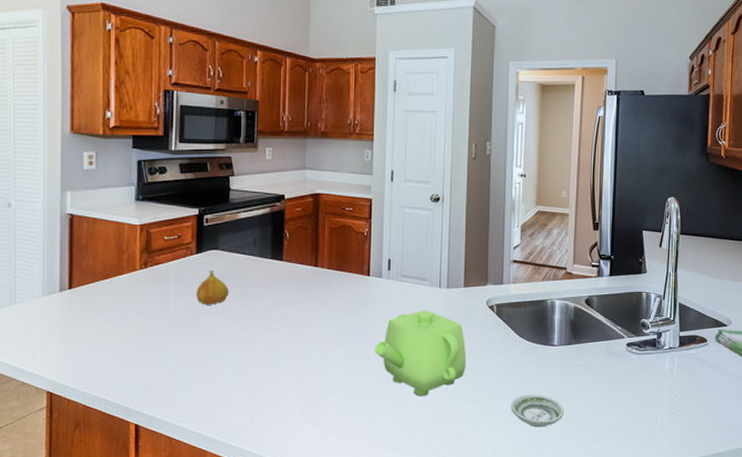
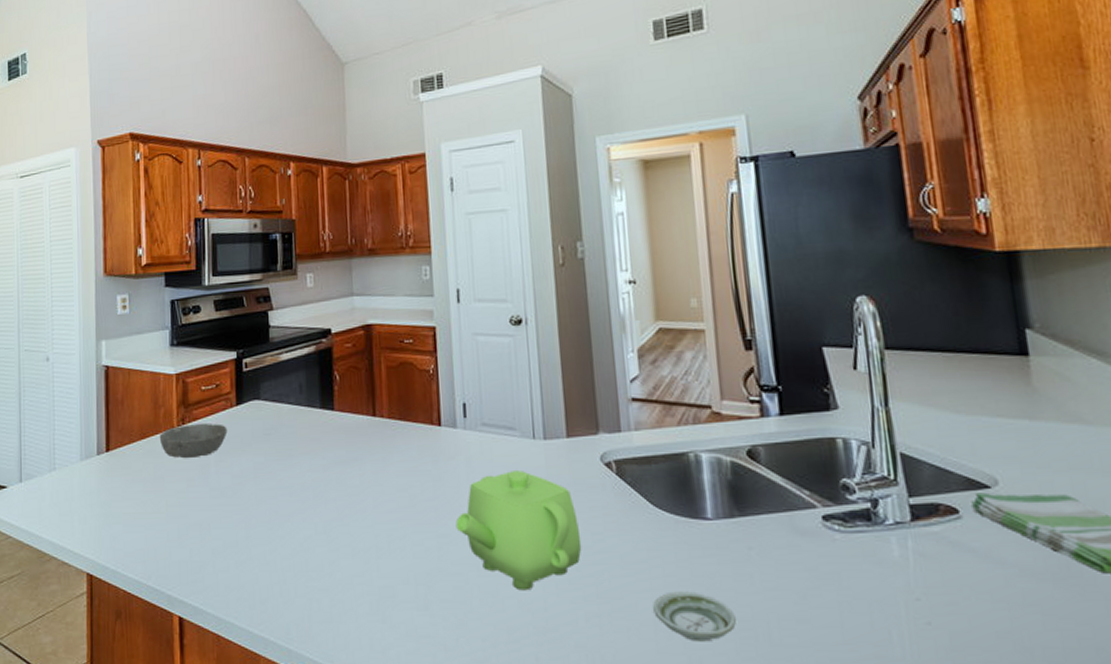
bowl: none [122,267,187,297] -> present [159,423,228,459]
fruit: present [196,270,229,305] -> none [238,425,275,468]

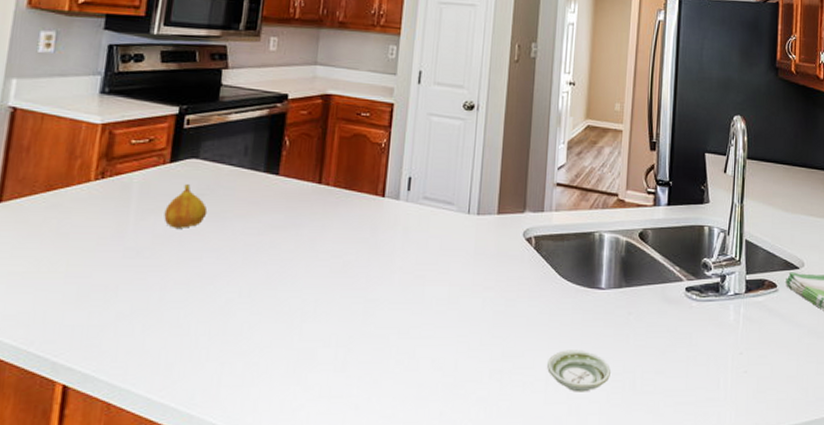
bowl: present [159,423,228,459] -> none [69,178,156,216]
fruit: none [238,425,275,468] -> present [164,184,208,228]
teapot: present [455,471,582,591] -> none [384,242,496,351]

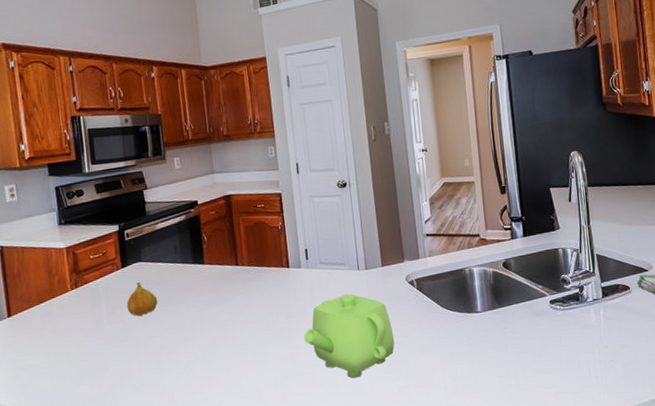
teapot: none [384,242,496,351] -> present [304,294,395,379]
saucer: present [547,350,611,392] -> none [444,362,497,395]

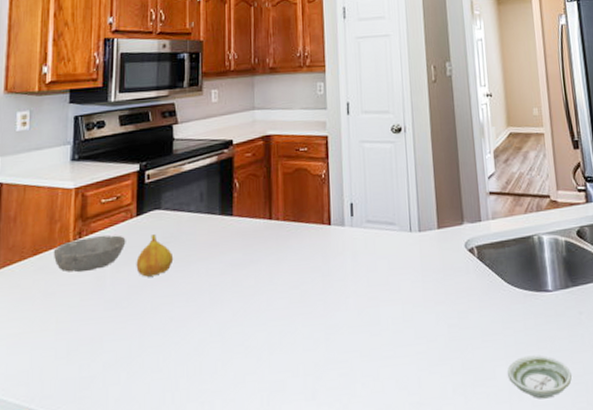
bowl: none [55,284,116,316] -> present [53,235,126,273]
teapot: present [304,294,395,379] -> none [342,261,450,371]
saucer: none [444,362,497,395] -> present [508,355,572,399]

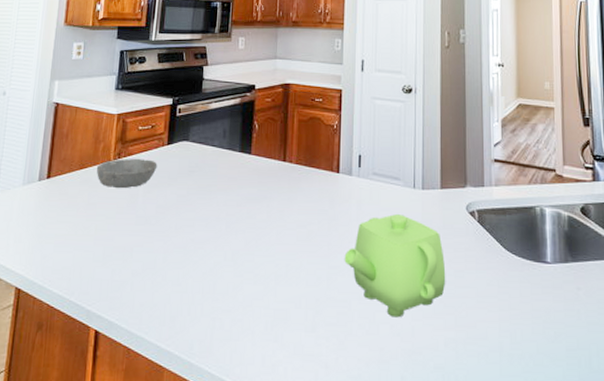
fruit: present [136,234,174,277] -> none [164,163,197,200]
teapot: none [342,261,450,371] -> present [344,214,446,318]
saucer: present [508,355,572,399] -> none [500,322,564,367]

